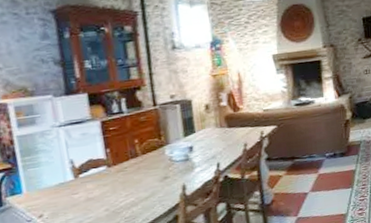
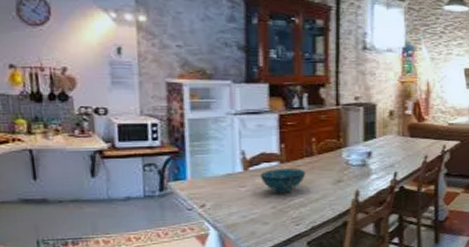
decorative bowl: none [90,170,134,196] -> present [260,168,306,193]

